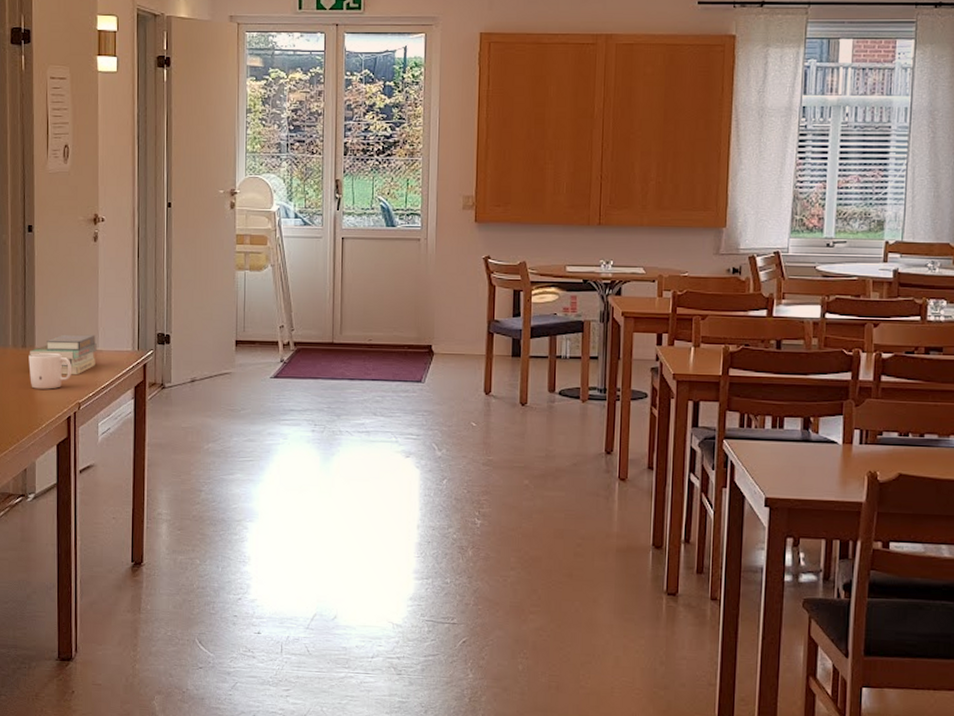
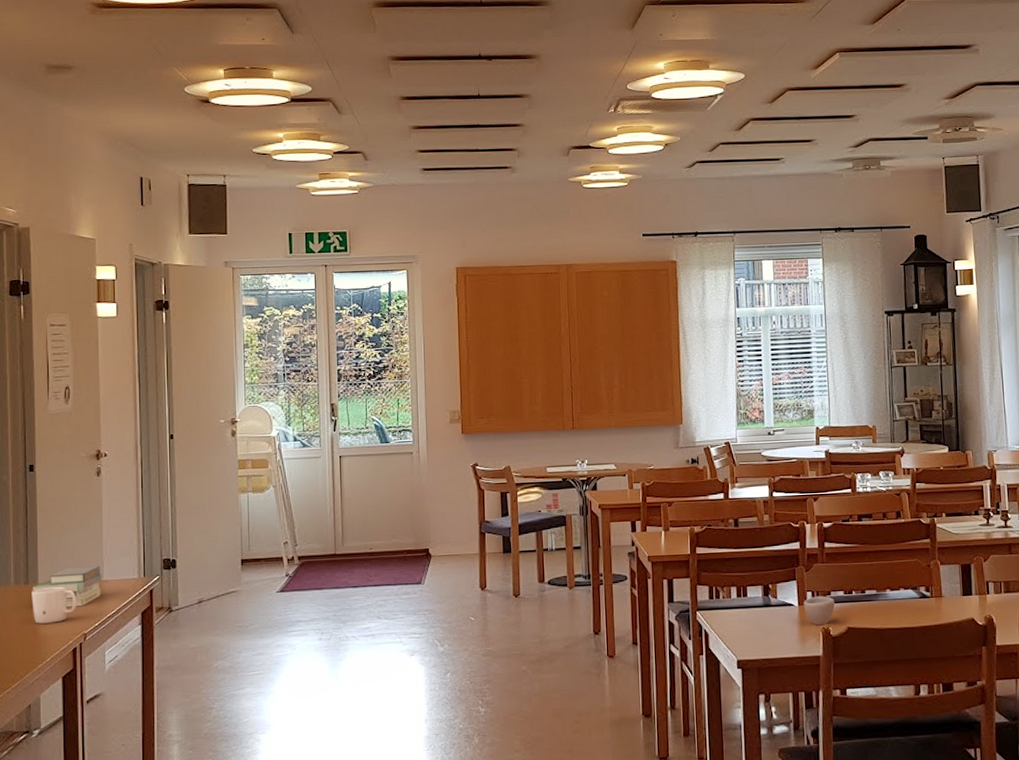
cup: none [848,435,886,469] -> present [803,596,835,626]

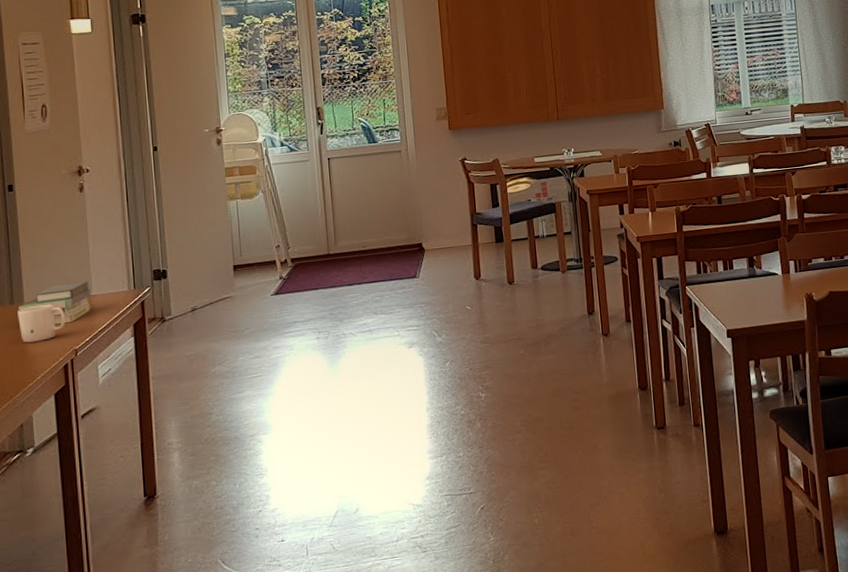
cup: present [803,596,835,626] -> none [786,263,816,292]

